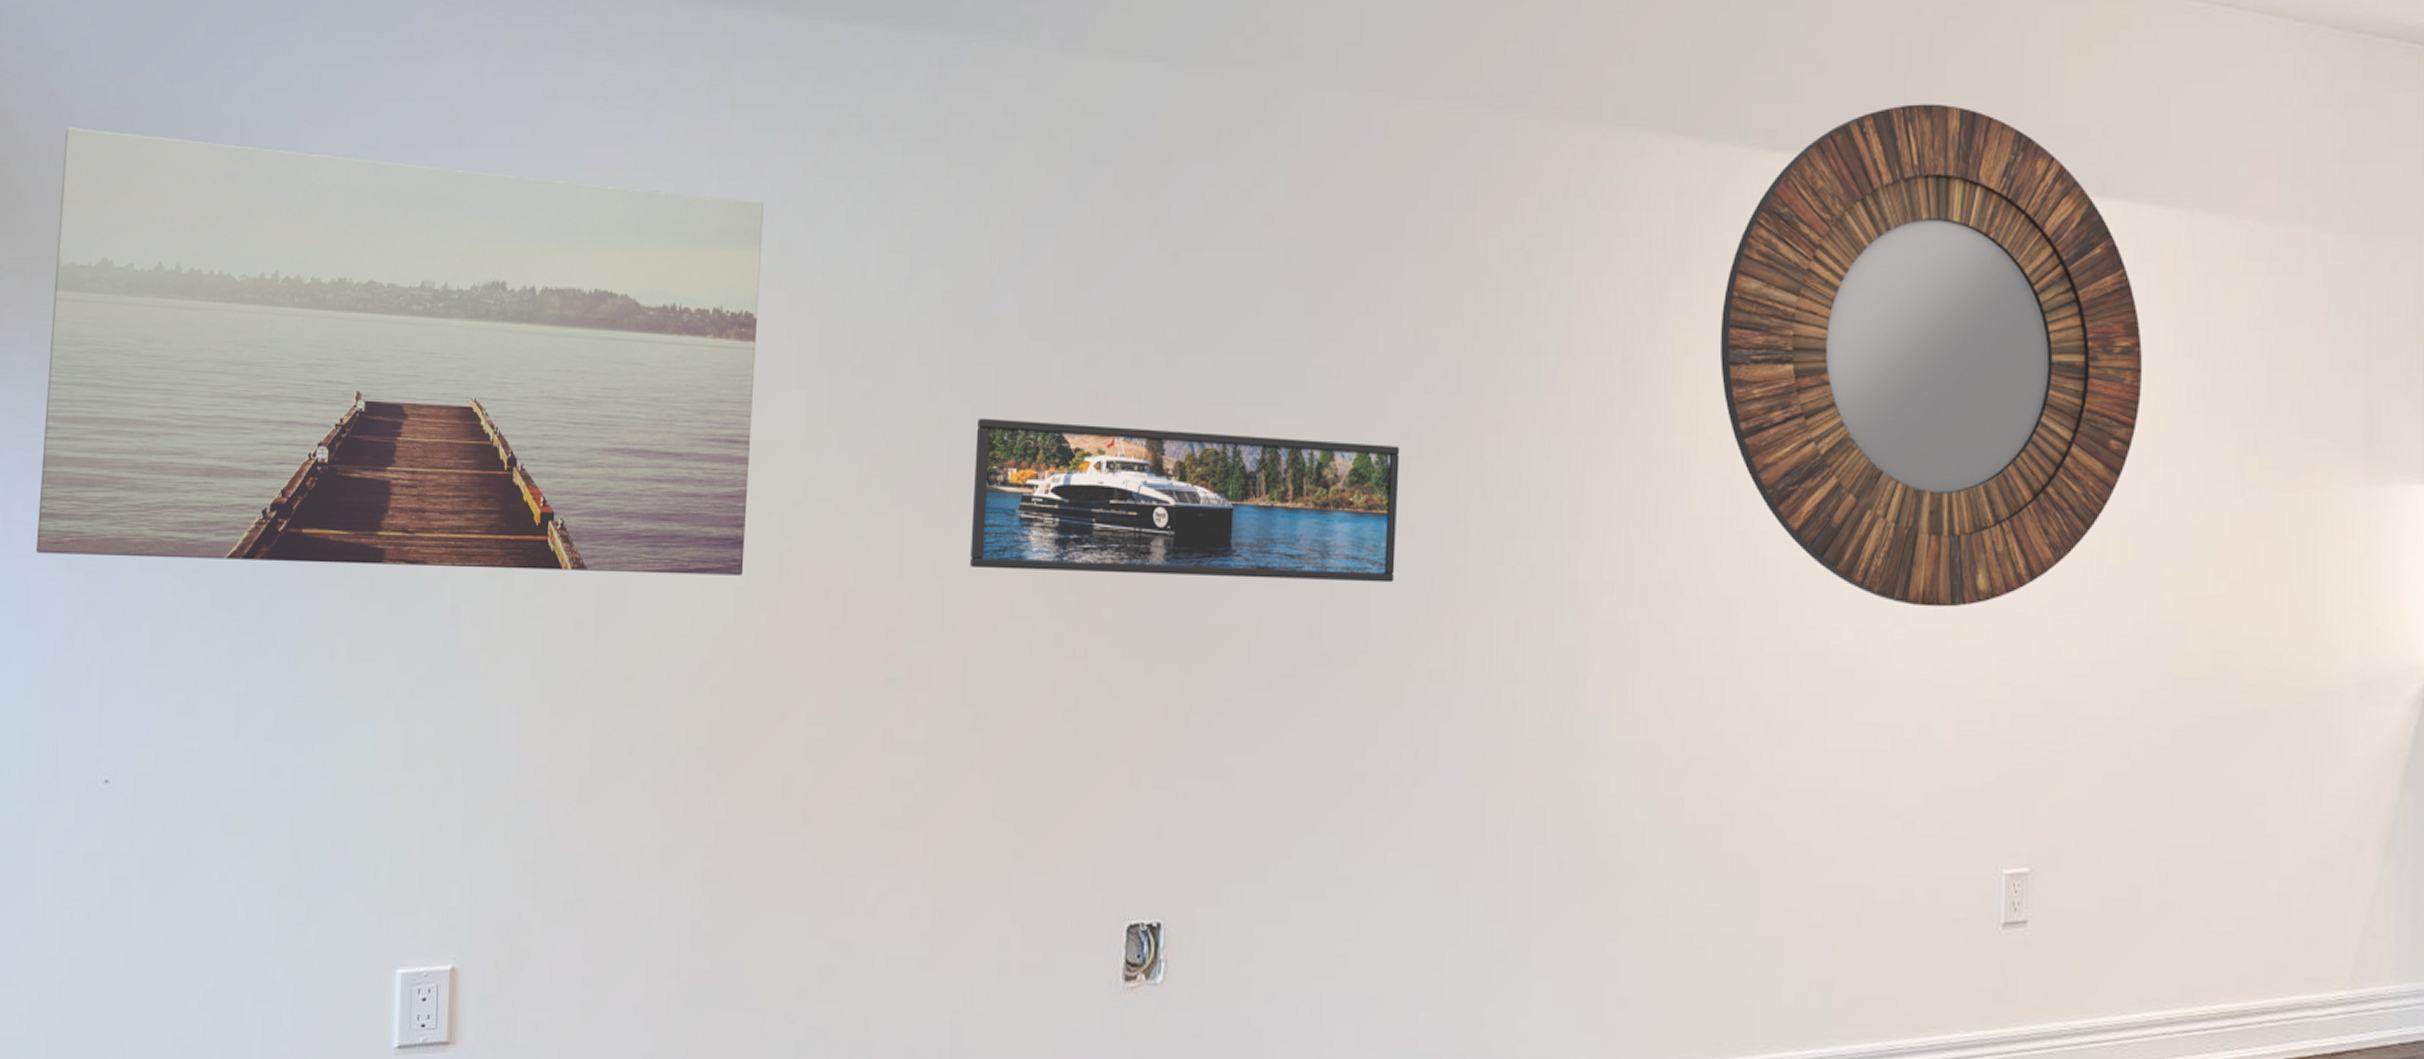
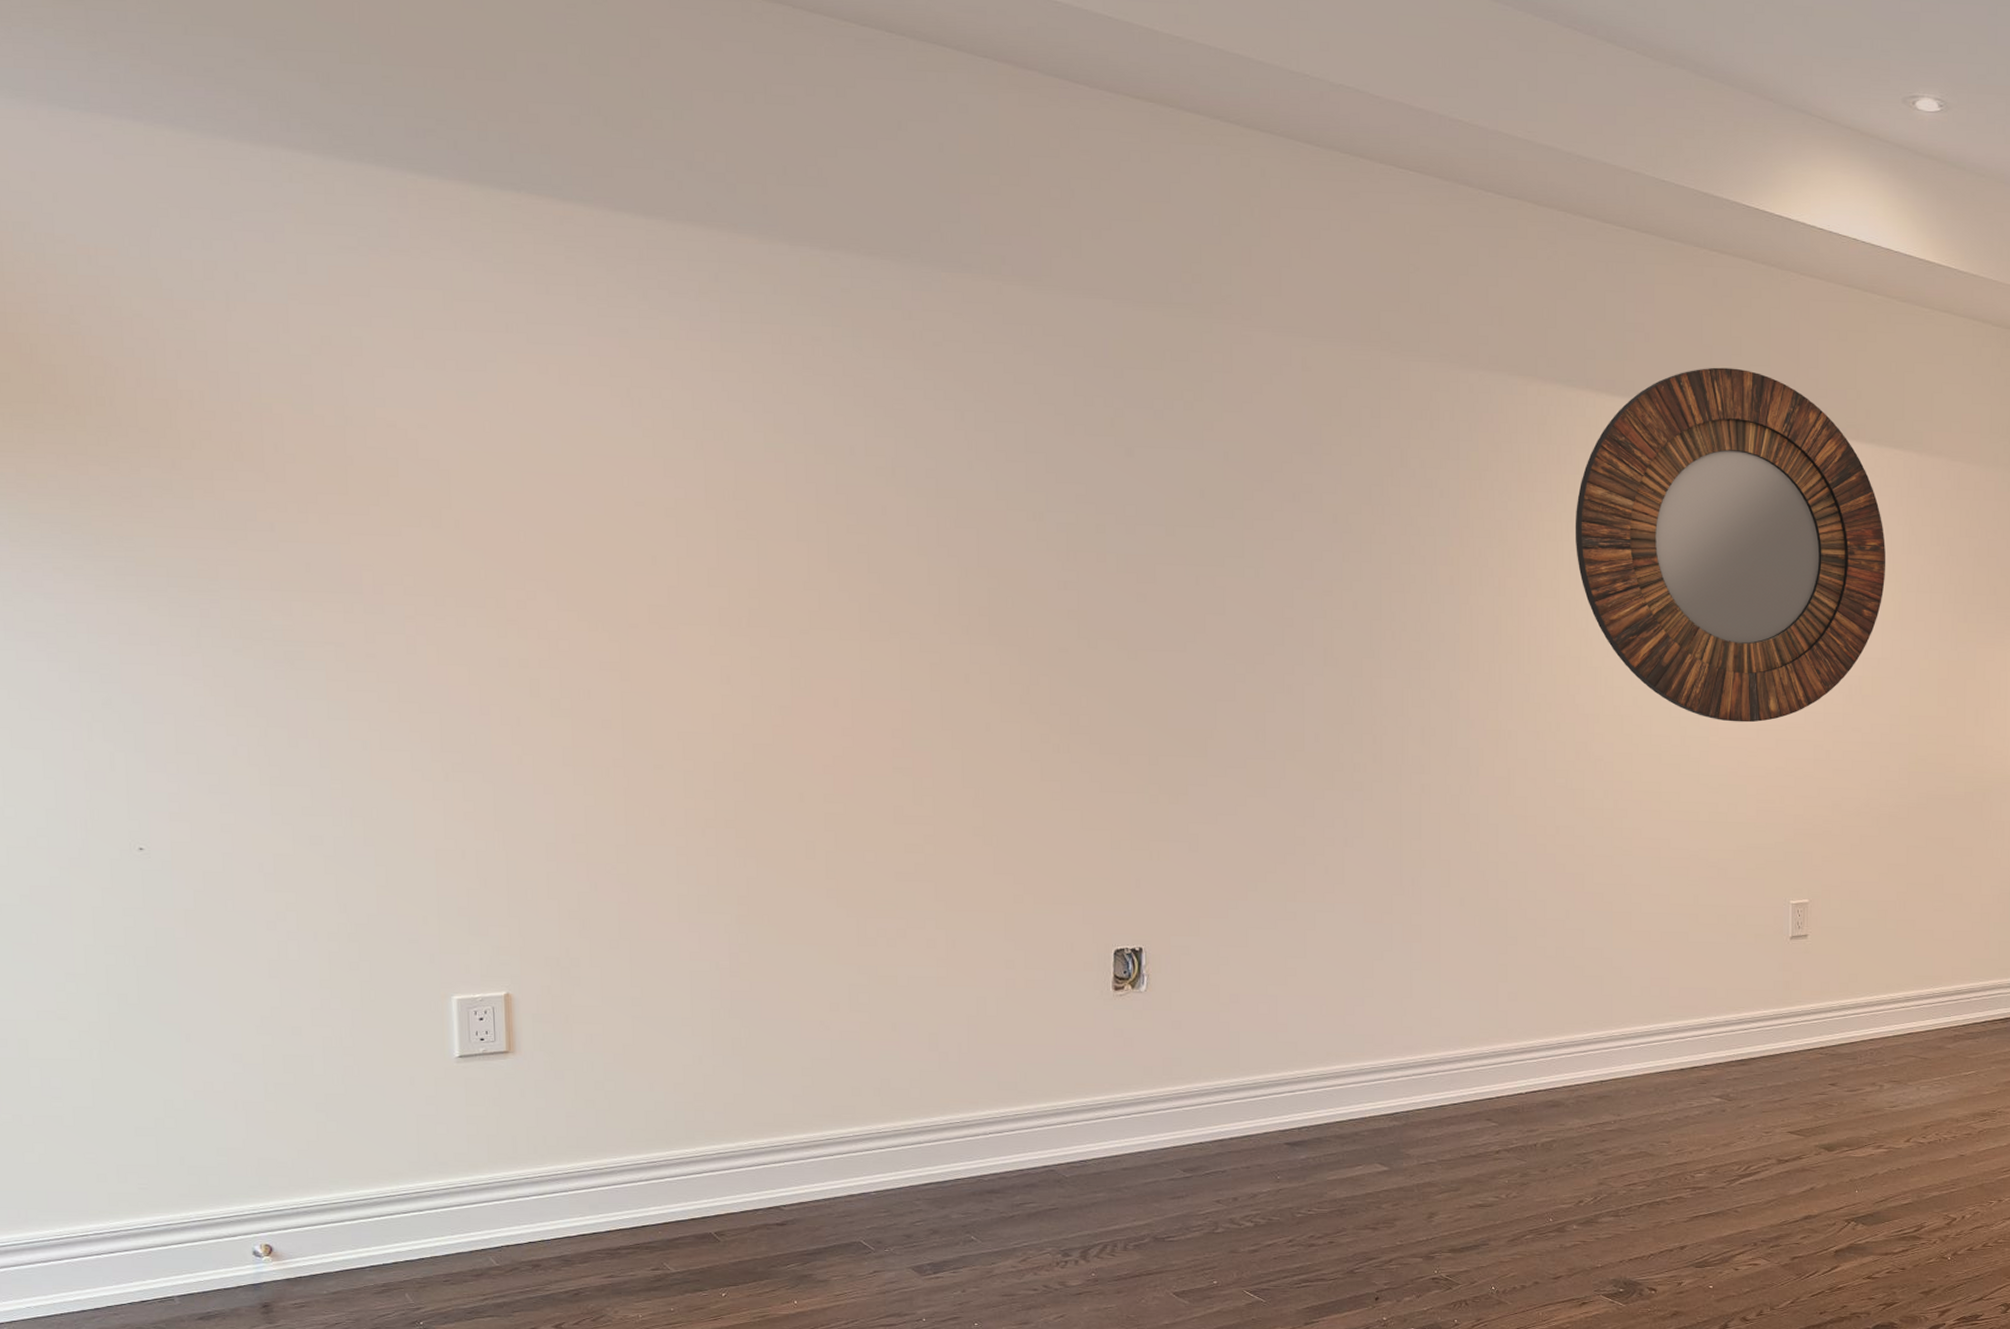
wall art: present [36,126,764,576] -> none [35,289,758,687]
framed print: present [970,418,1400,583] -> none [963,569,1324,700]

